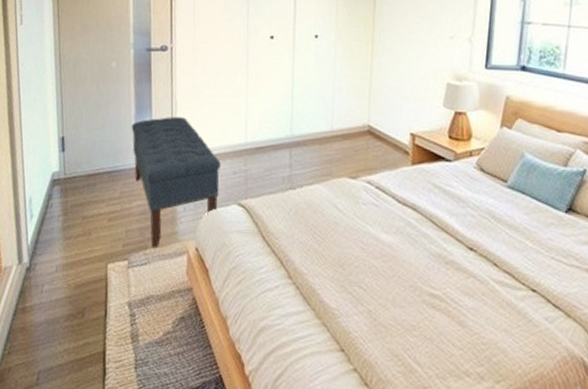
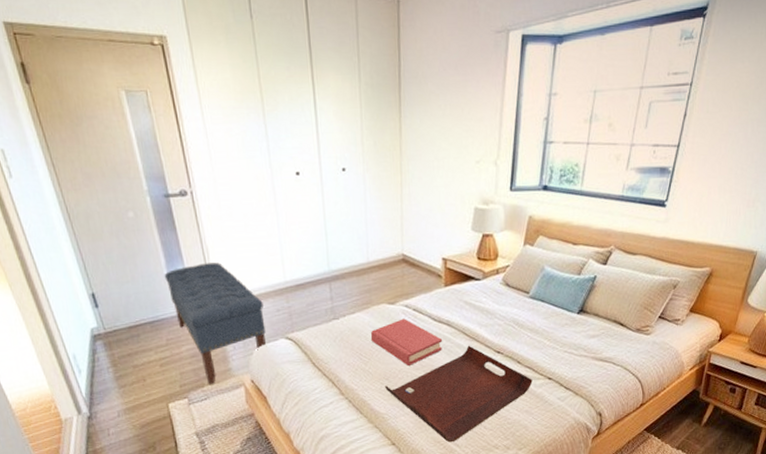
hardback book: none [327,196,407,253] -> present [370,318,443,366]
serving tray: none [338,236,513,359] -> present [385,345,533,443]

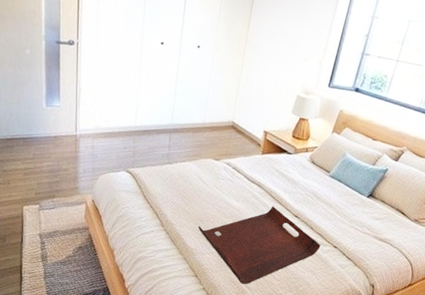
bench: present [164,262,267,386] -> none [42,99,115,198]
hardback book: present [370,318,443,366] -> none [194,173,253,213]

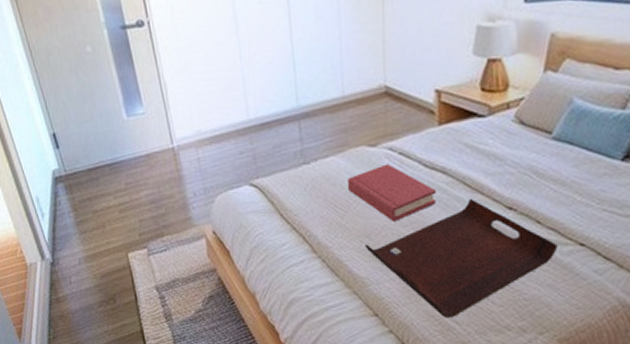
hardback book: none [194,173,253,213] -> present [347,164,437,221]

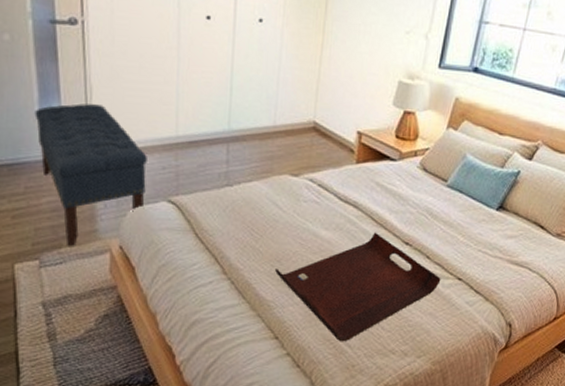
bench: none [122,99,230,235] -> present [34,103,147,247]
hardback book: present [347,164,437,221] -> none [266,194,347,248]

